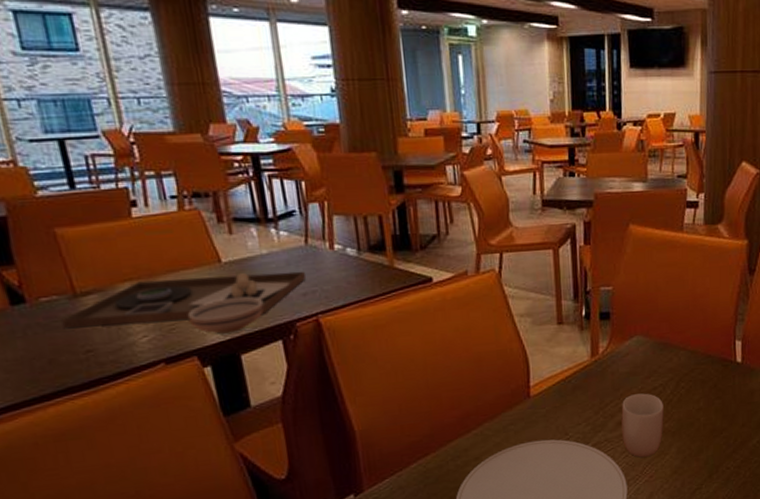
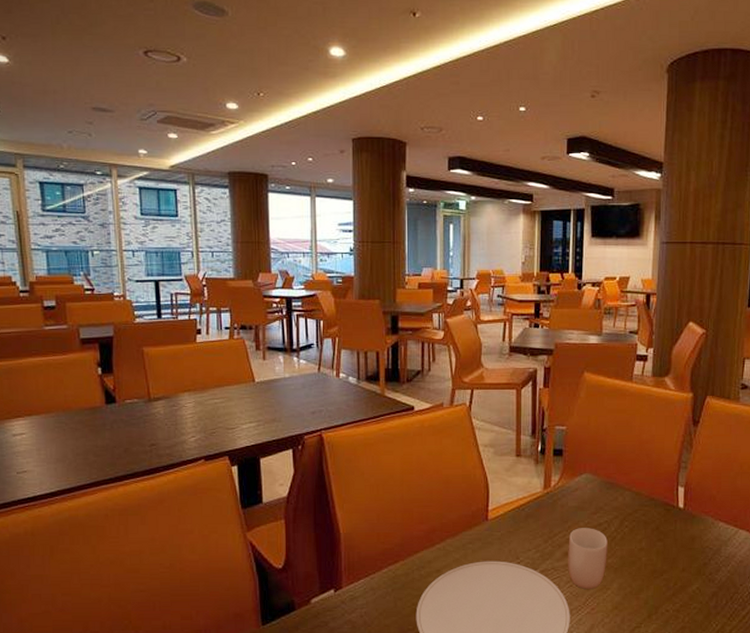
platter: present [61,271,305,329] -> none [138,391,315,427]
bowl: present [188,296,264,334] -> none [226,410,281,440]

